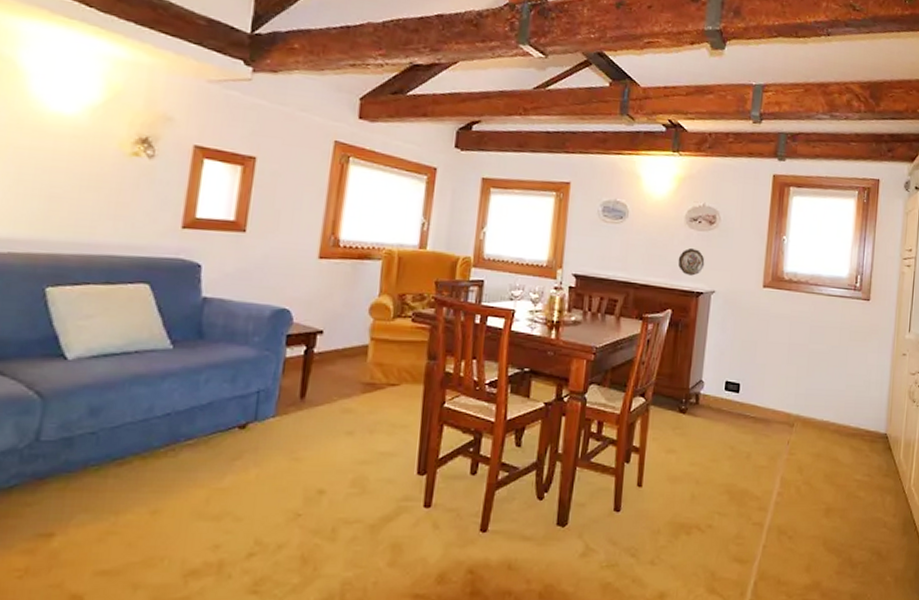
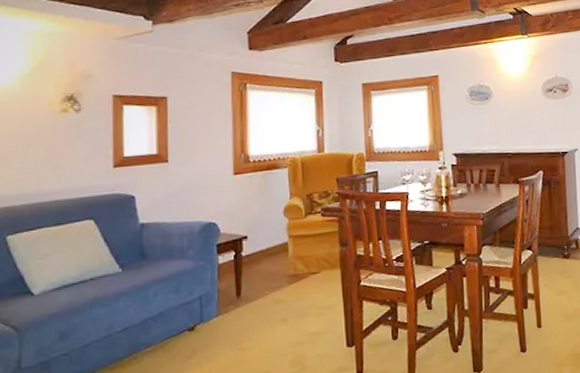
decorative plate: present [678,247,705,276] -> none [541,114,565,139]

